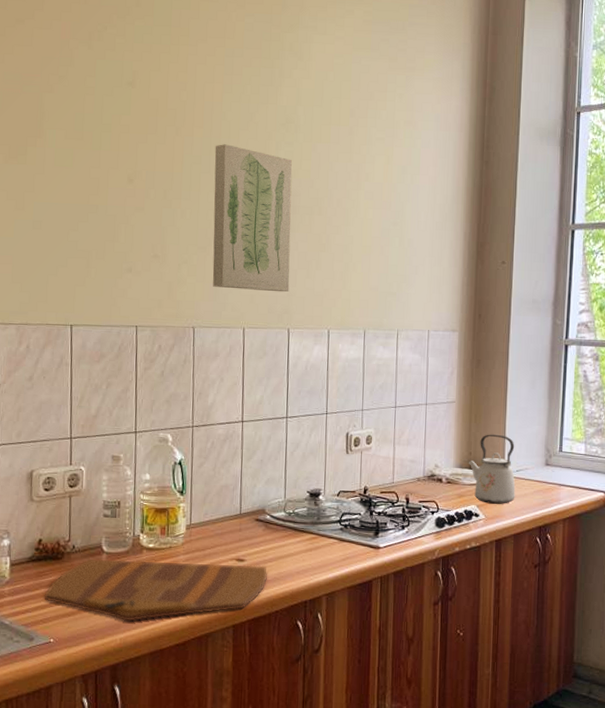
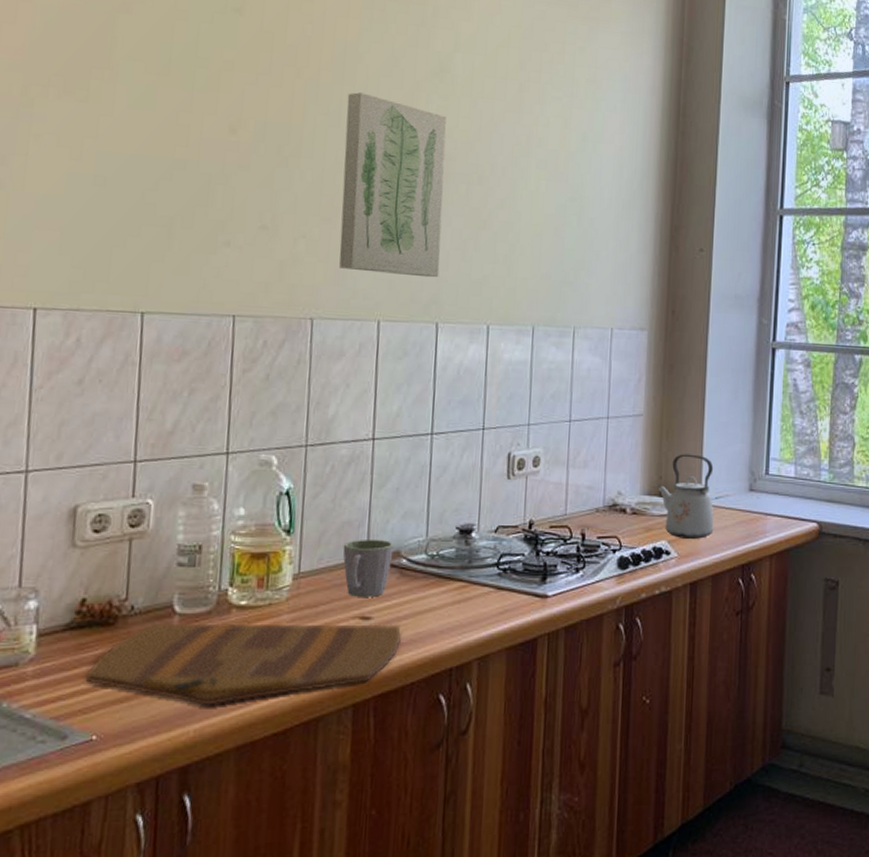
mug: none [222,499,260,544] -> present [342,538,394,597]

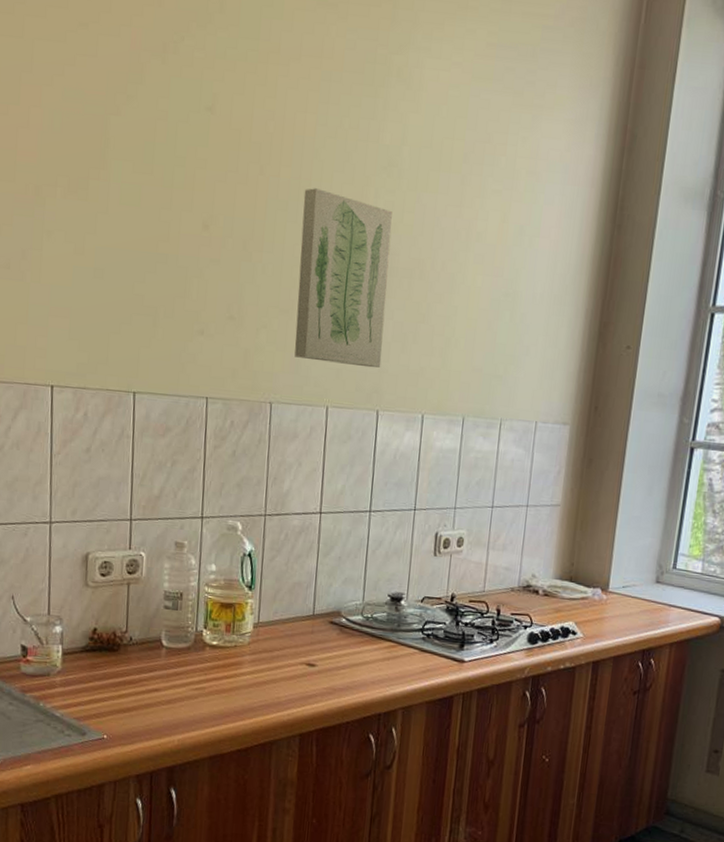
cutting board: present [85,623,402,706] -> none [97,652,340,723]
mug: present [342,538,394,597] -> none [293,598,336,648]
kettle: present [657,454,714,539] -> none [569,544,624,623]

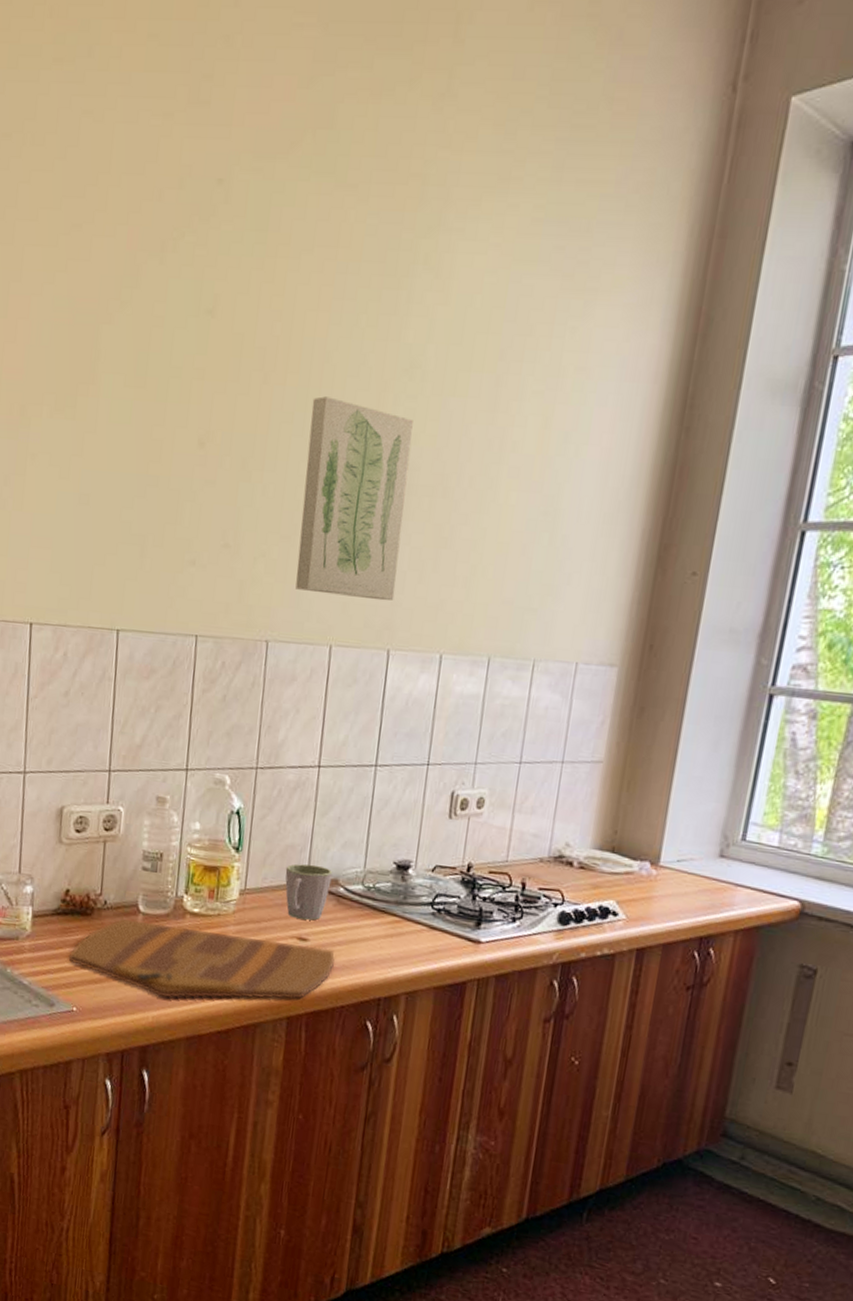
cutting board: none [97,652,340,723] -> present [68,918,335,1000]
mug: none [293,598,336,648] -> present [285,863,333,921]

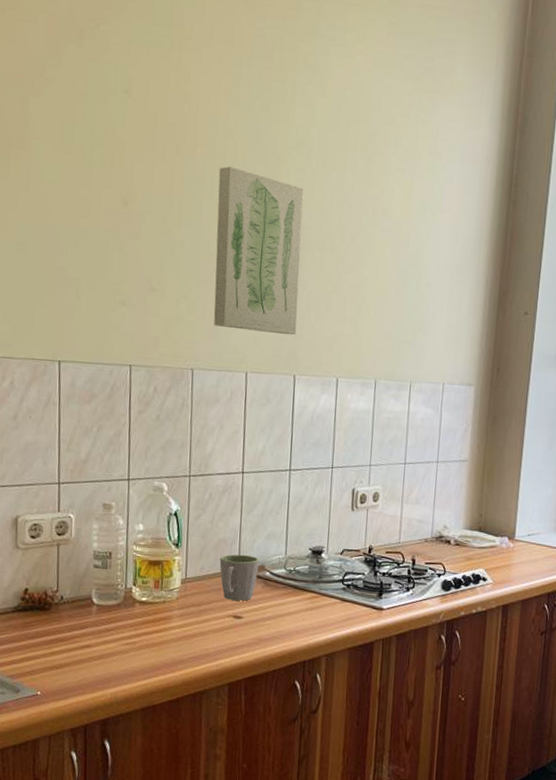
cutting board: present [68,918,335,1000] -> none [30,610,266,676]

